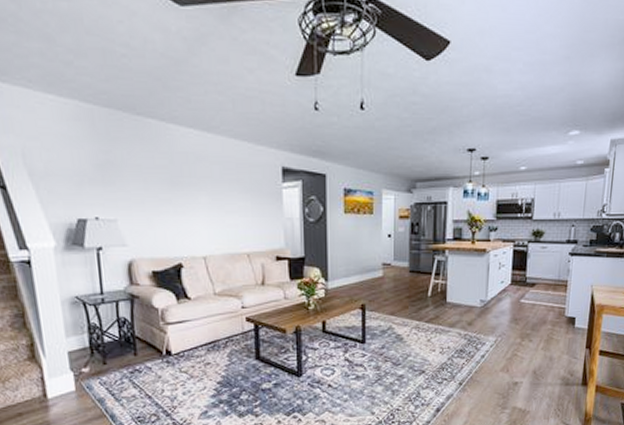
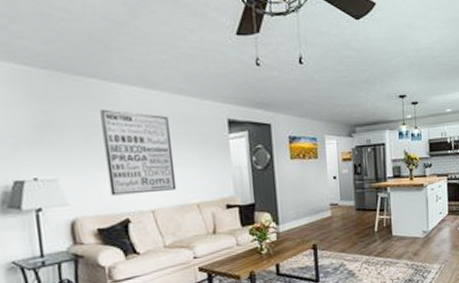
wall art: none [157,151,228,240] -> present [100,109,177,196]

